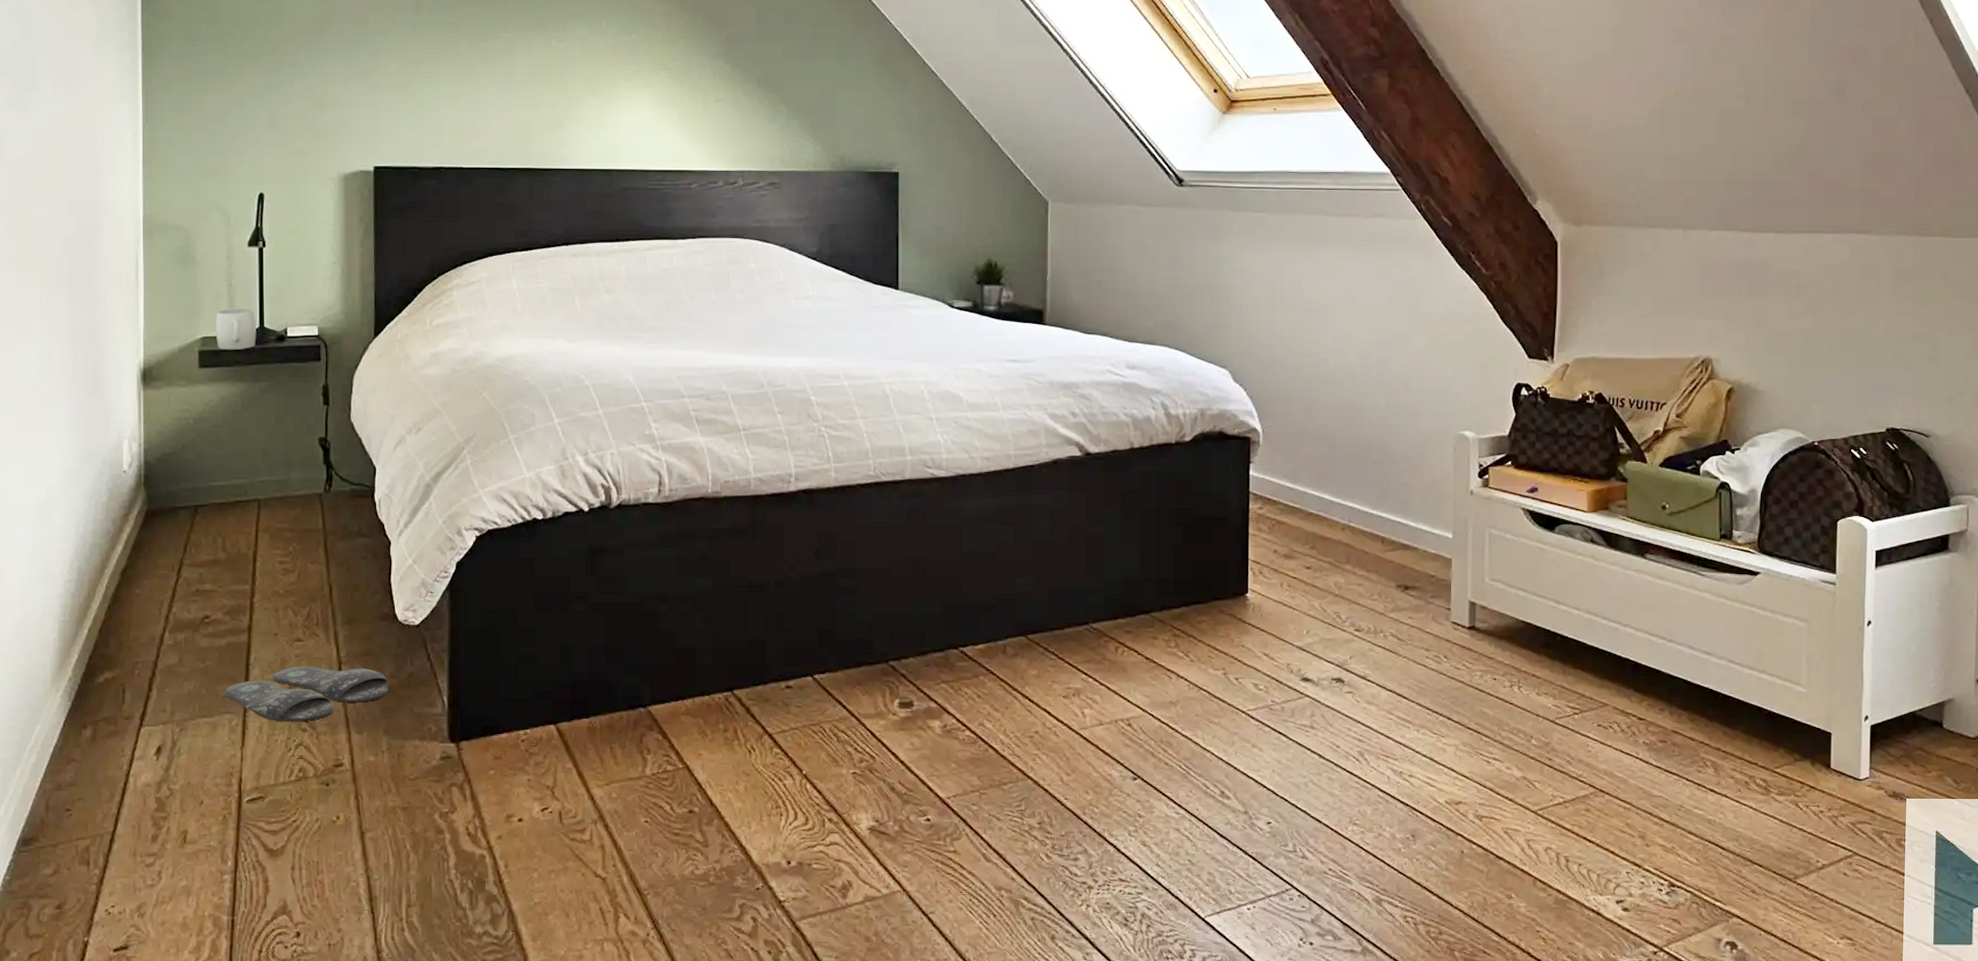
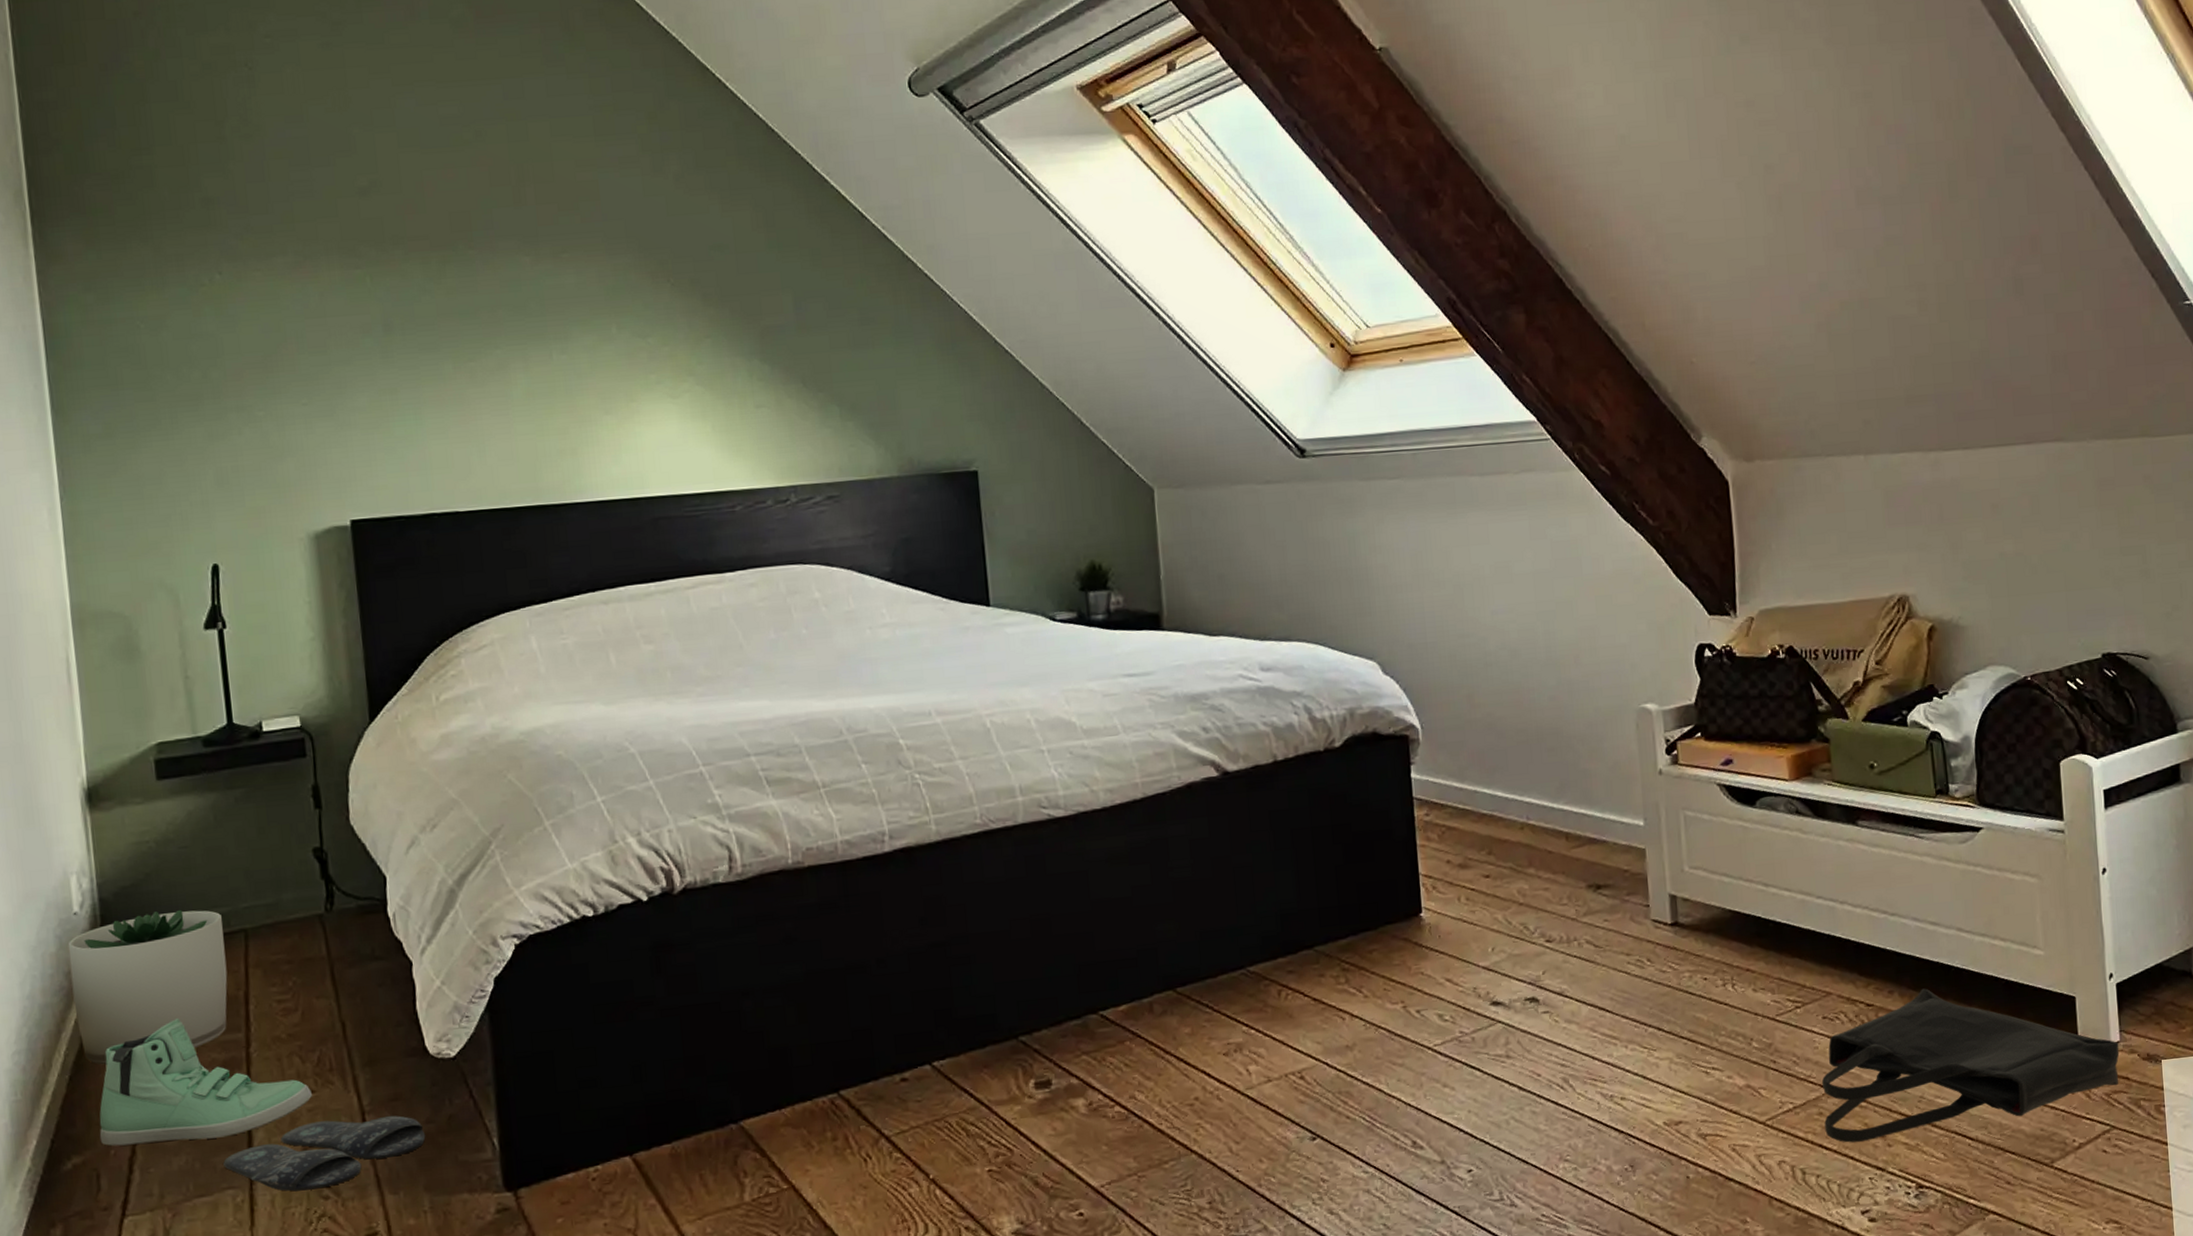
planter: none [116,477,241,599] -> present [67,909,228,1065]
sneaker: none [128,568,300,670] -> present [99,1019,312,1147]
mug: present [215,307,257,351] -> none [171,702,225,756]
tote bag: none [1590,710,1868,840] -> present [1821,988,2120,1143]

